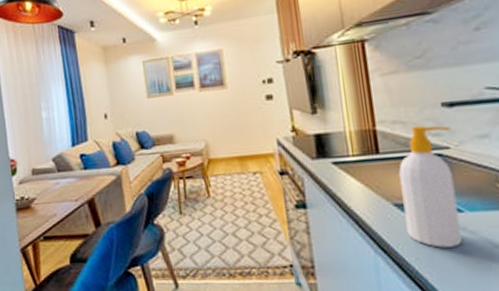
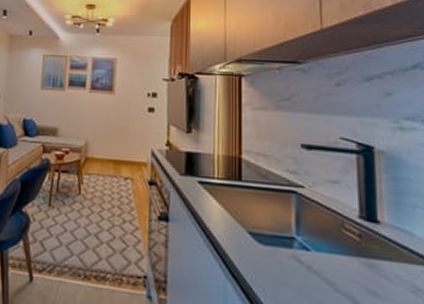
soap bottle: present [399,125,462,248] -> none [257,160,307,284]

